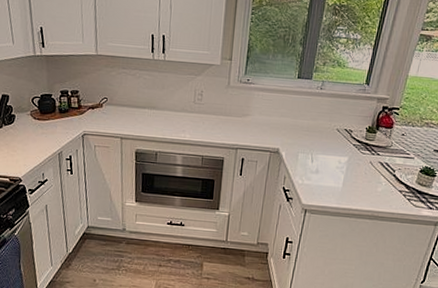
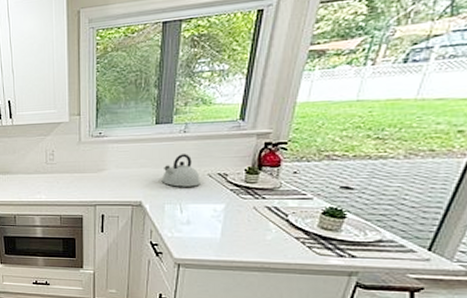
kettle: none [298,108,330,139] -> present [161,154,200,187]

